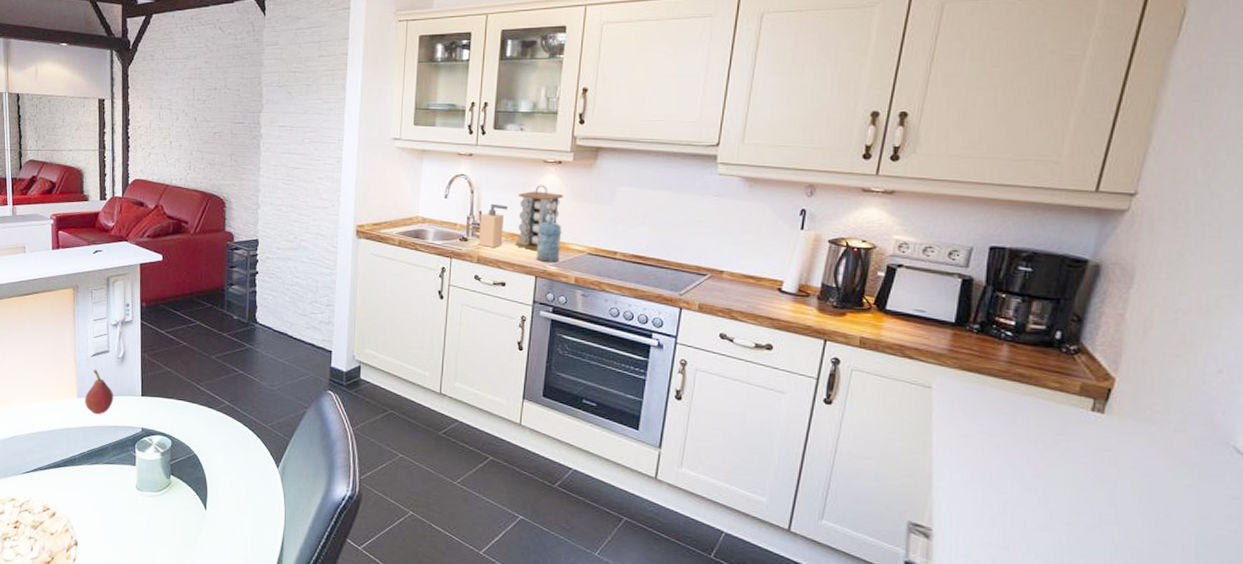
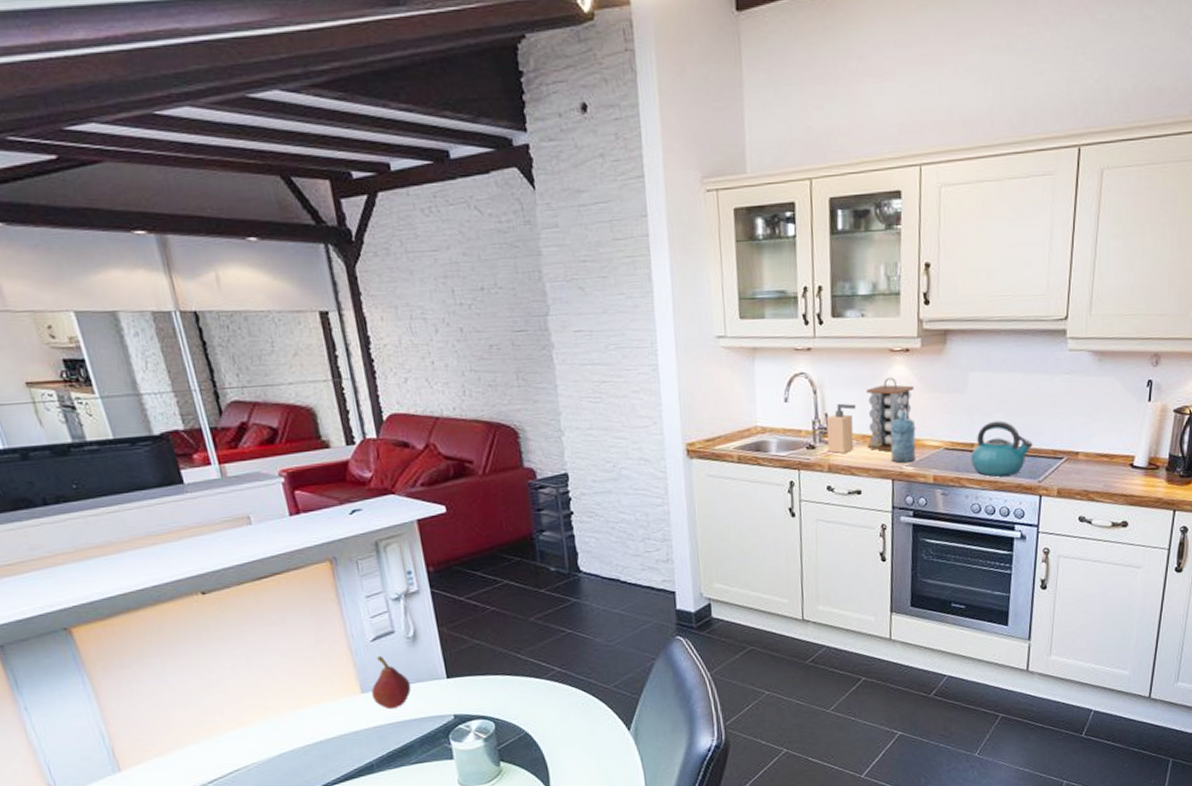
kettle: none [613,233,676,286] -> present [971,420,1033,477]

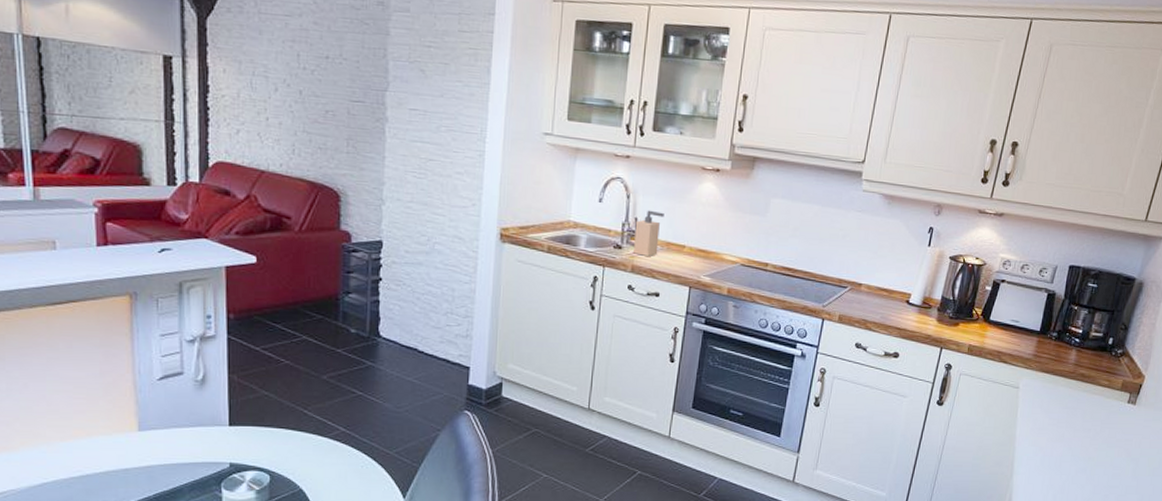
fruit: present [371,655,412,710] -> none [149,395,191,451]
spice rack: present [866,377,914,452] -> none [670,192,720,261]
canister: present [890,410,916,463] -> none [690,224,717,273]
kettle: present [971,420,1033,477] -> none [764,245,822,297]

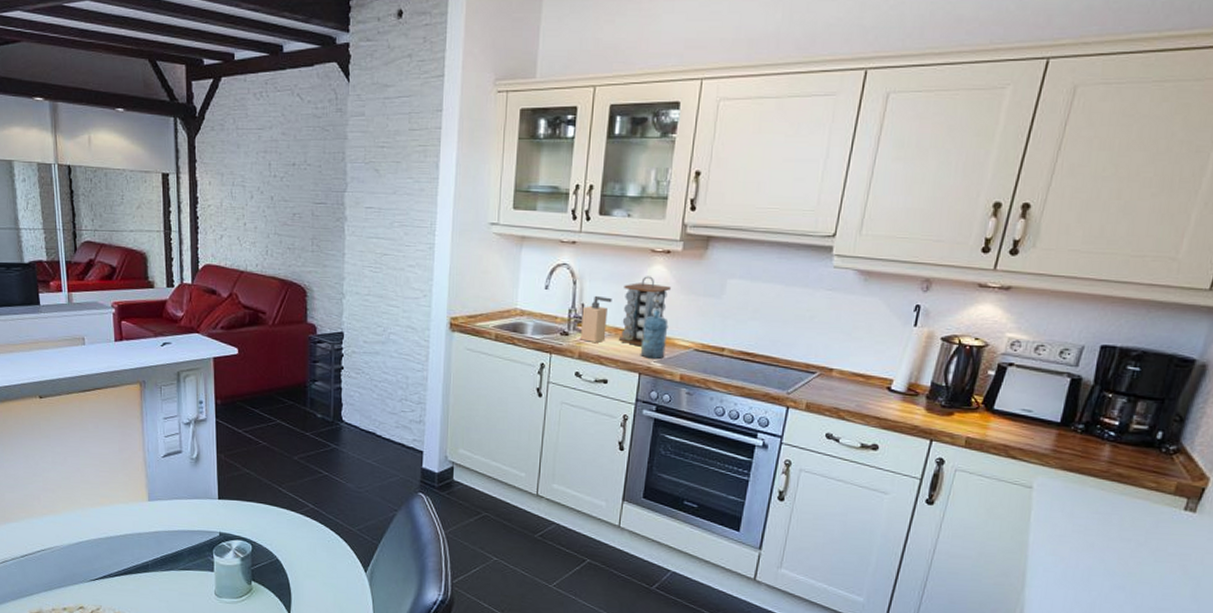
spice rack: none [670,192,720,261] -> present [618,276,671,347]
canister: none [690,224,717,273] -> present [640,308,669,359]

